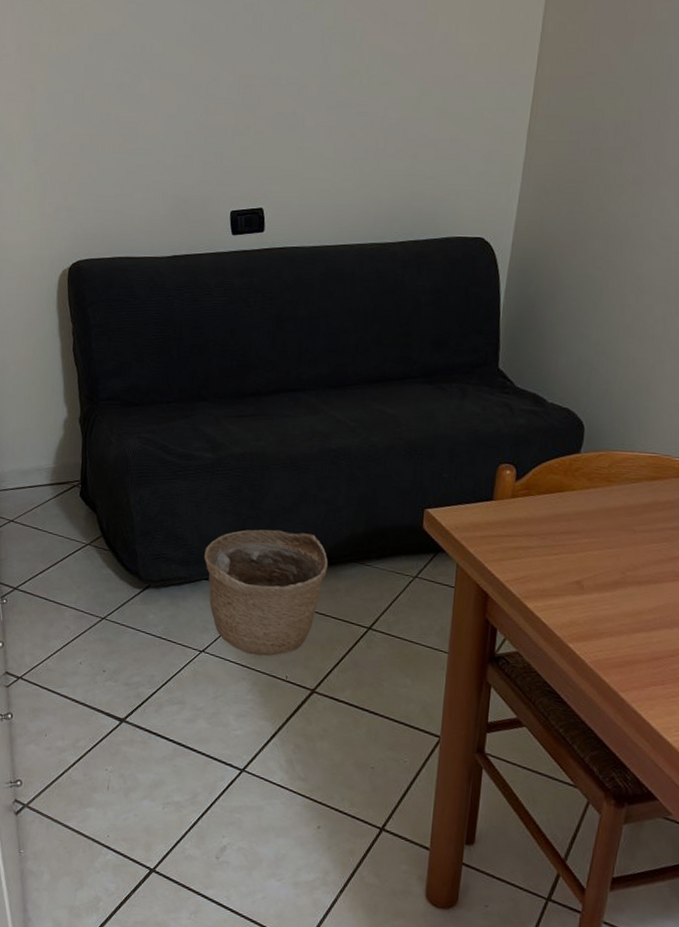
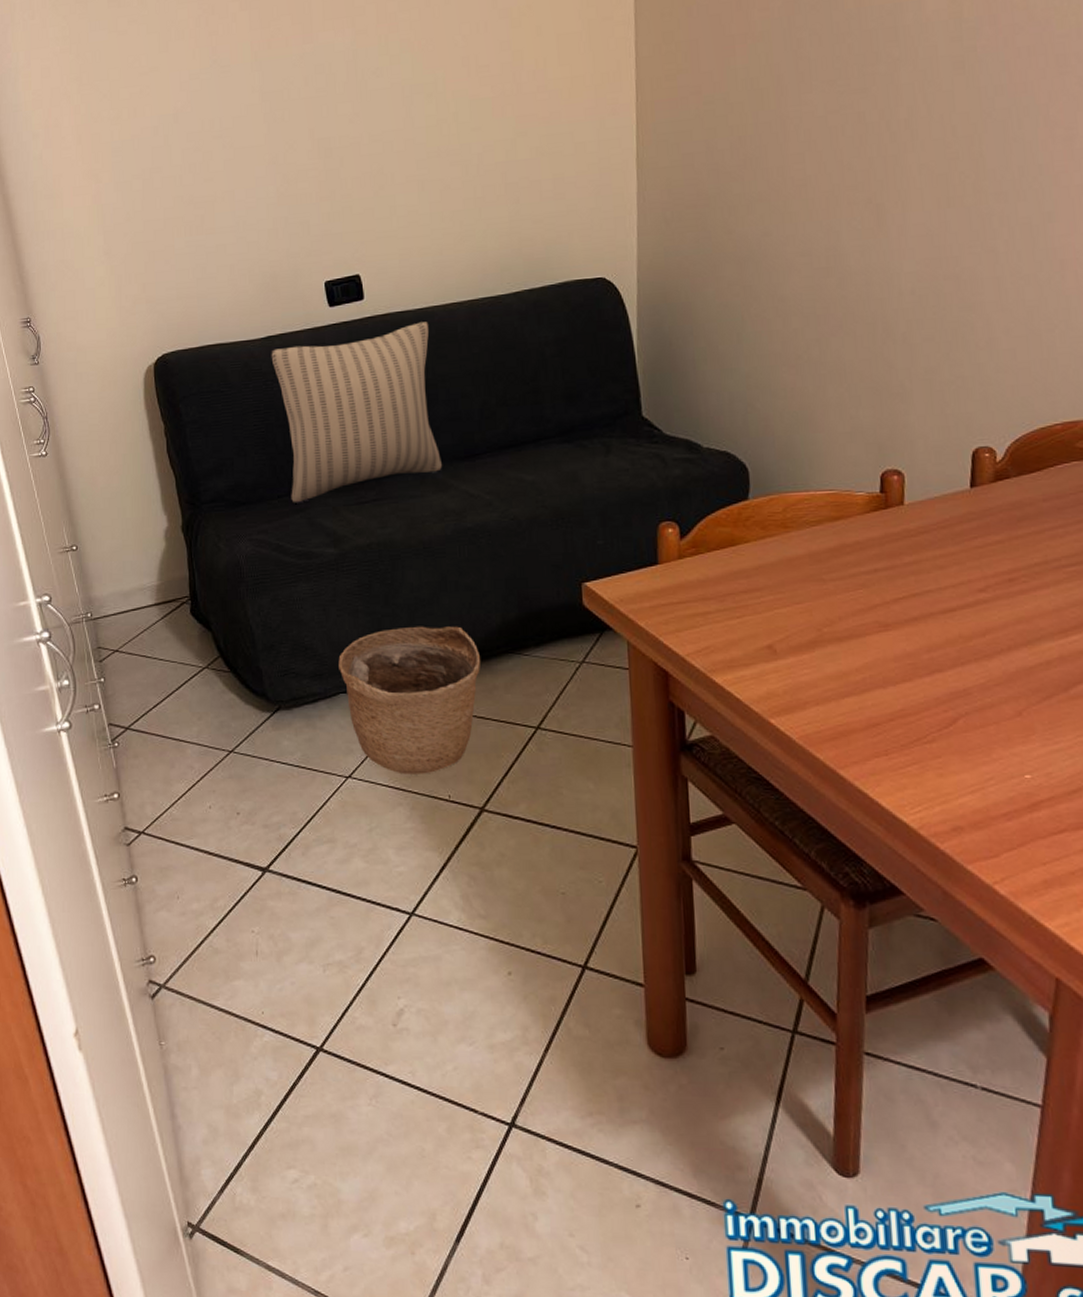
pillow: none [175,259,319,410] -> present [271,321,442,503]

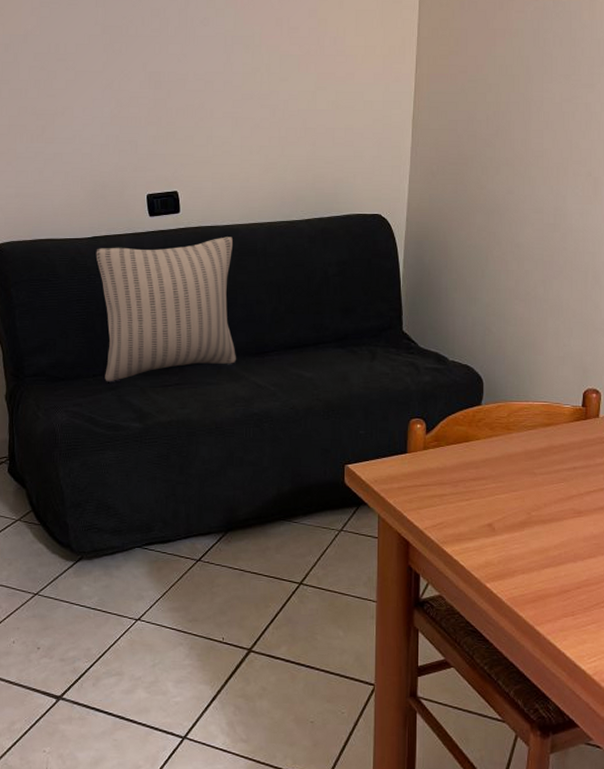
basket: present [338,626,480,775] -> none [136,493,257,619]

